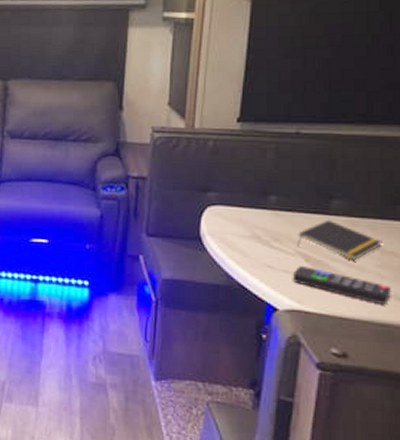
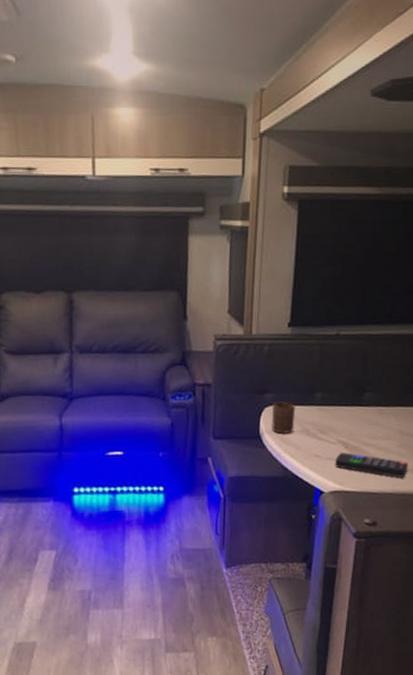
cup: none [215,202,244,238] -> present [271,401,296,434]
notepad: present [298,219,382,260] -> none [339,410,402,443]

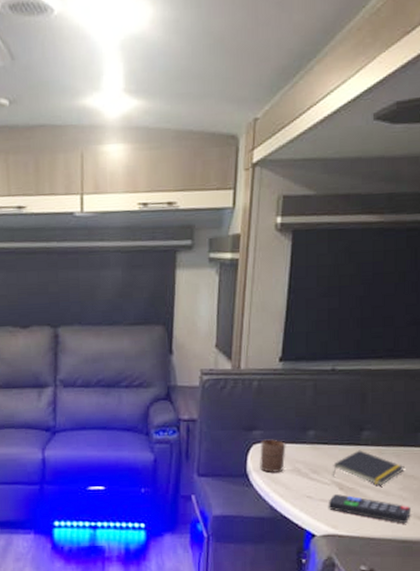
notepad: none [339,410,402,443] -> present [333,450,405,485]

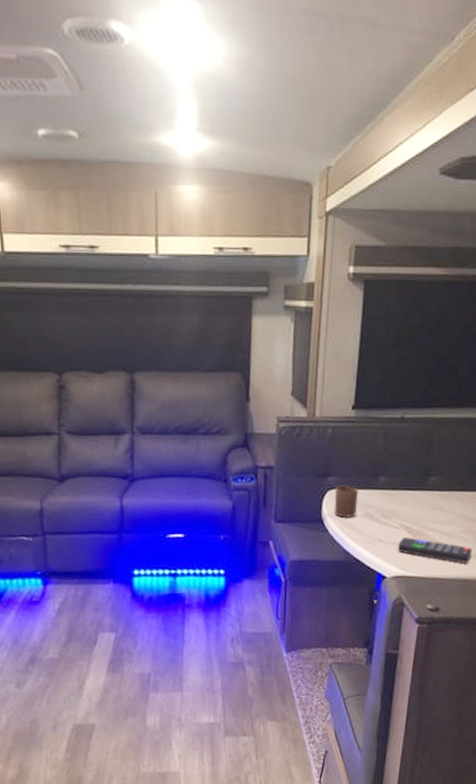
notepad: present [333,450,405,485] -> none [402,495,467,528]

